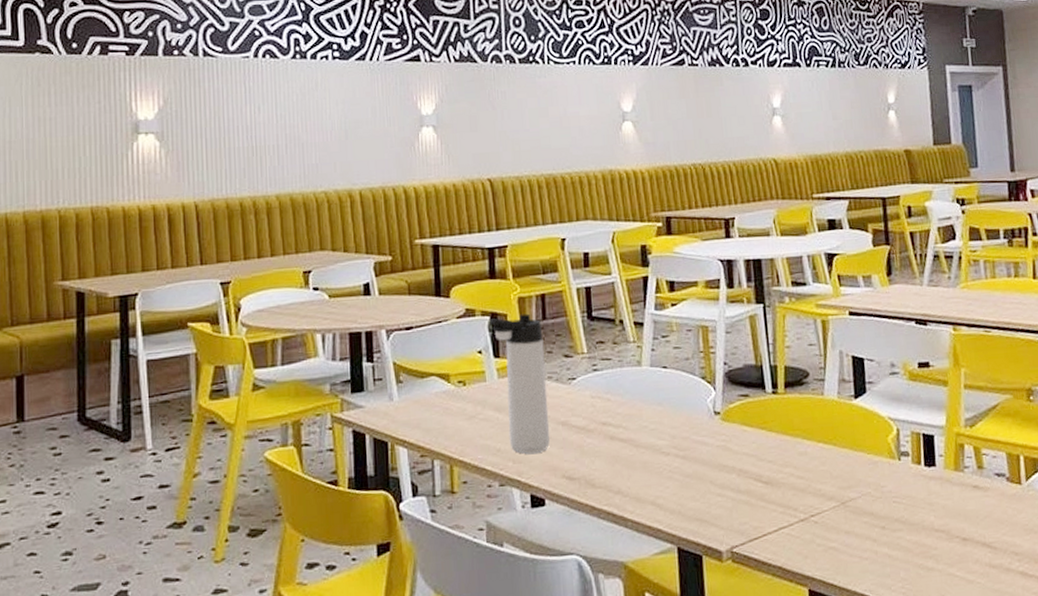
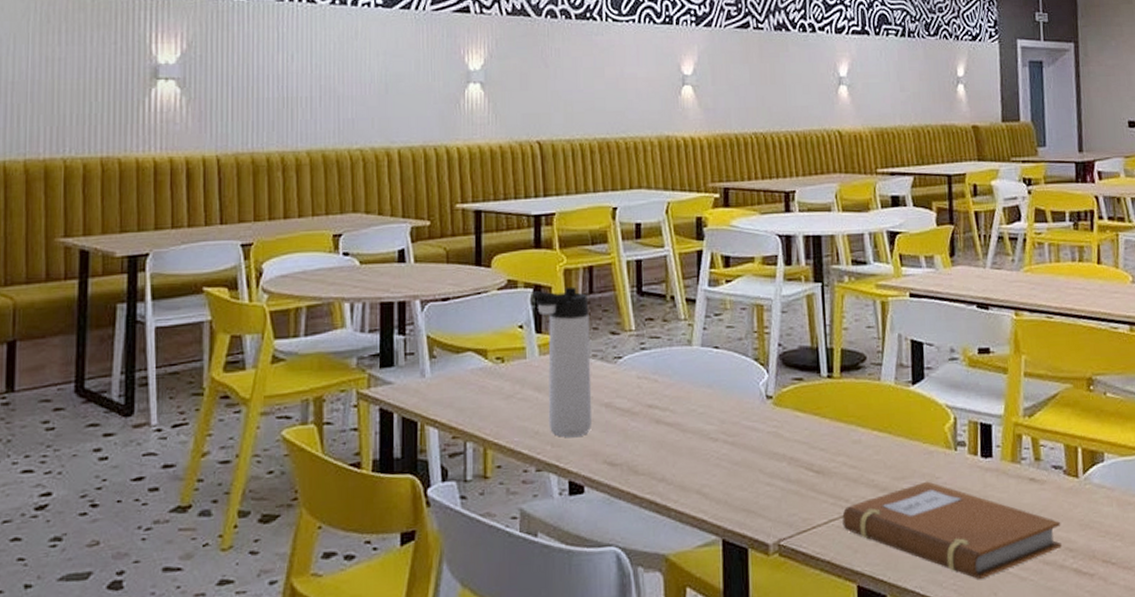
notebook: none [791,490,1007,582] -> present [842,481,1062,579]

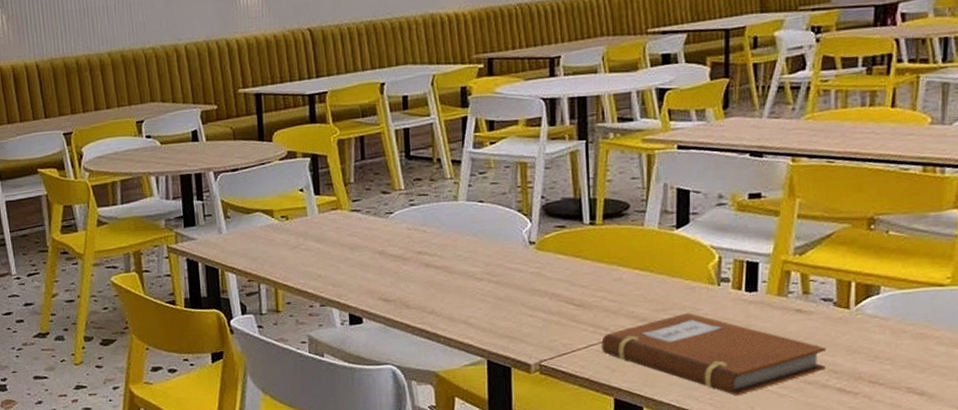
thermos bottle: present [532,286,593,437] -> none [310,154,368,279]

